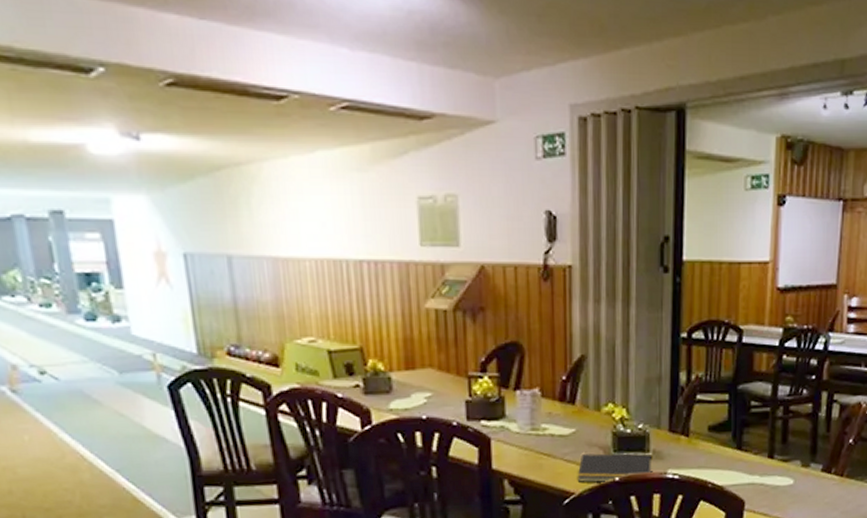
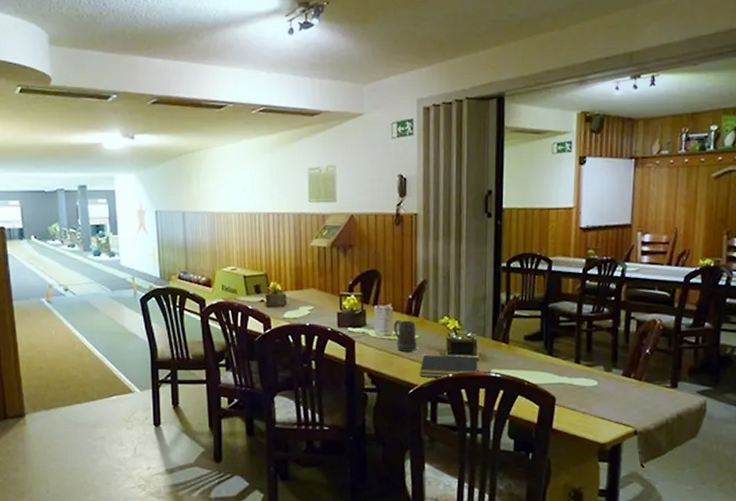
beer mug: none [542,408,574,450] -> present [393,319,418,351]

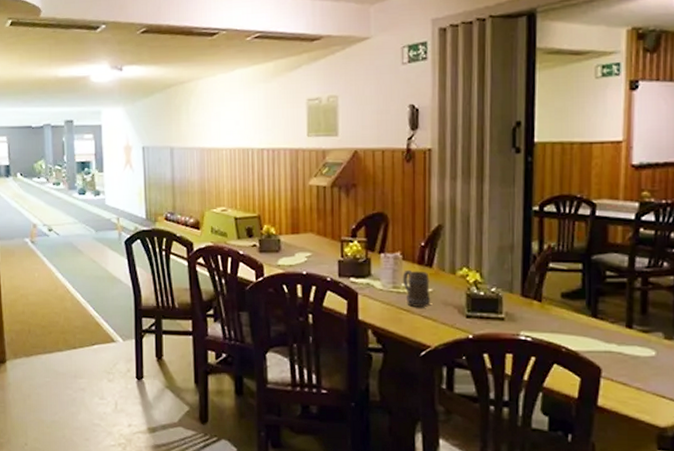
notepad: present [419,355,478,378] -> none [433,312,504,340]

